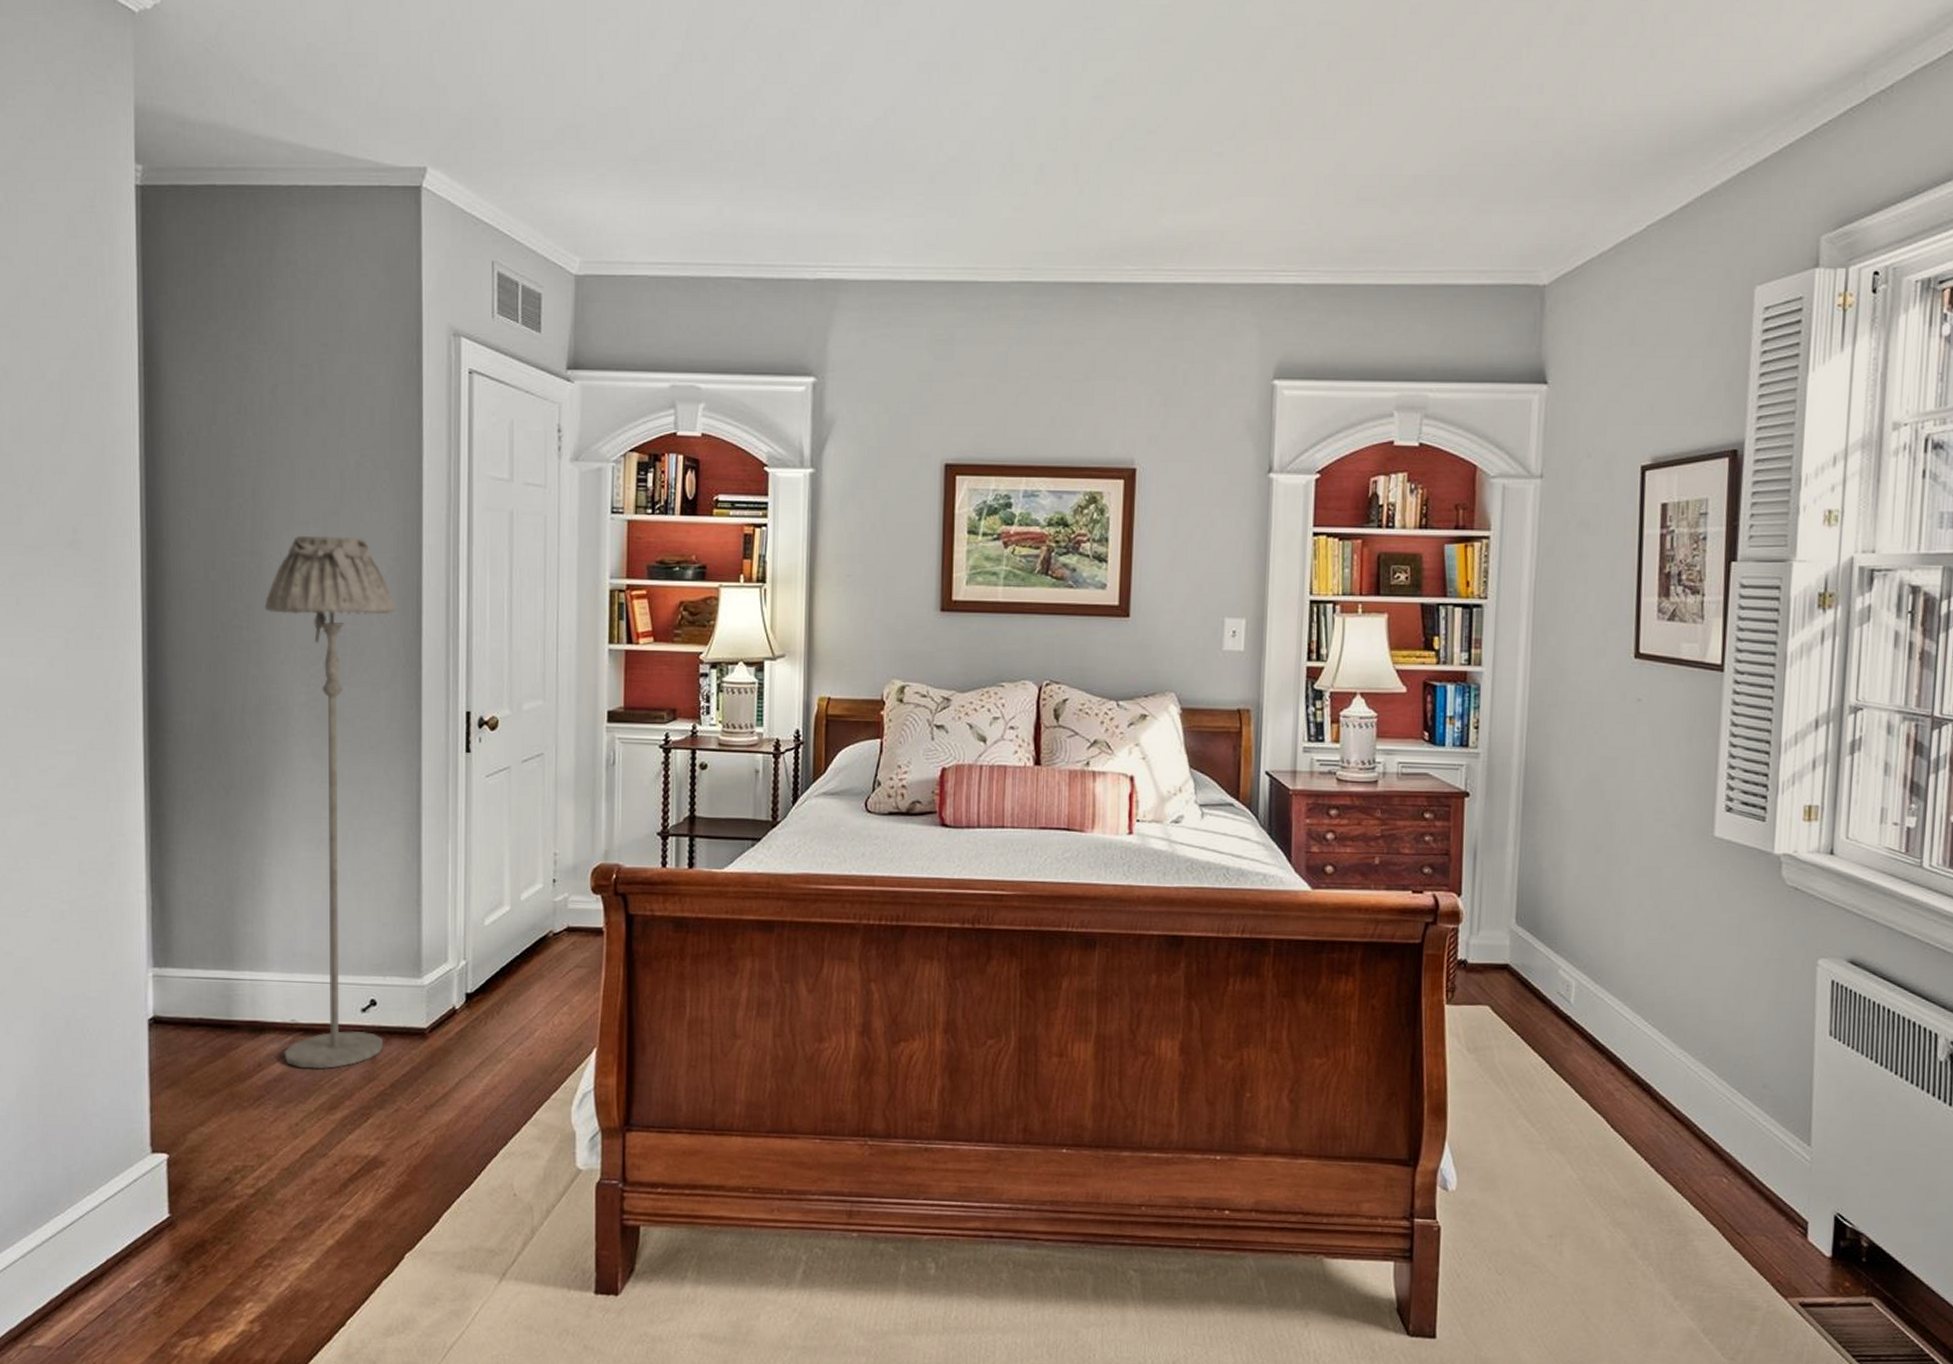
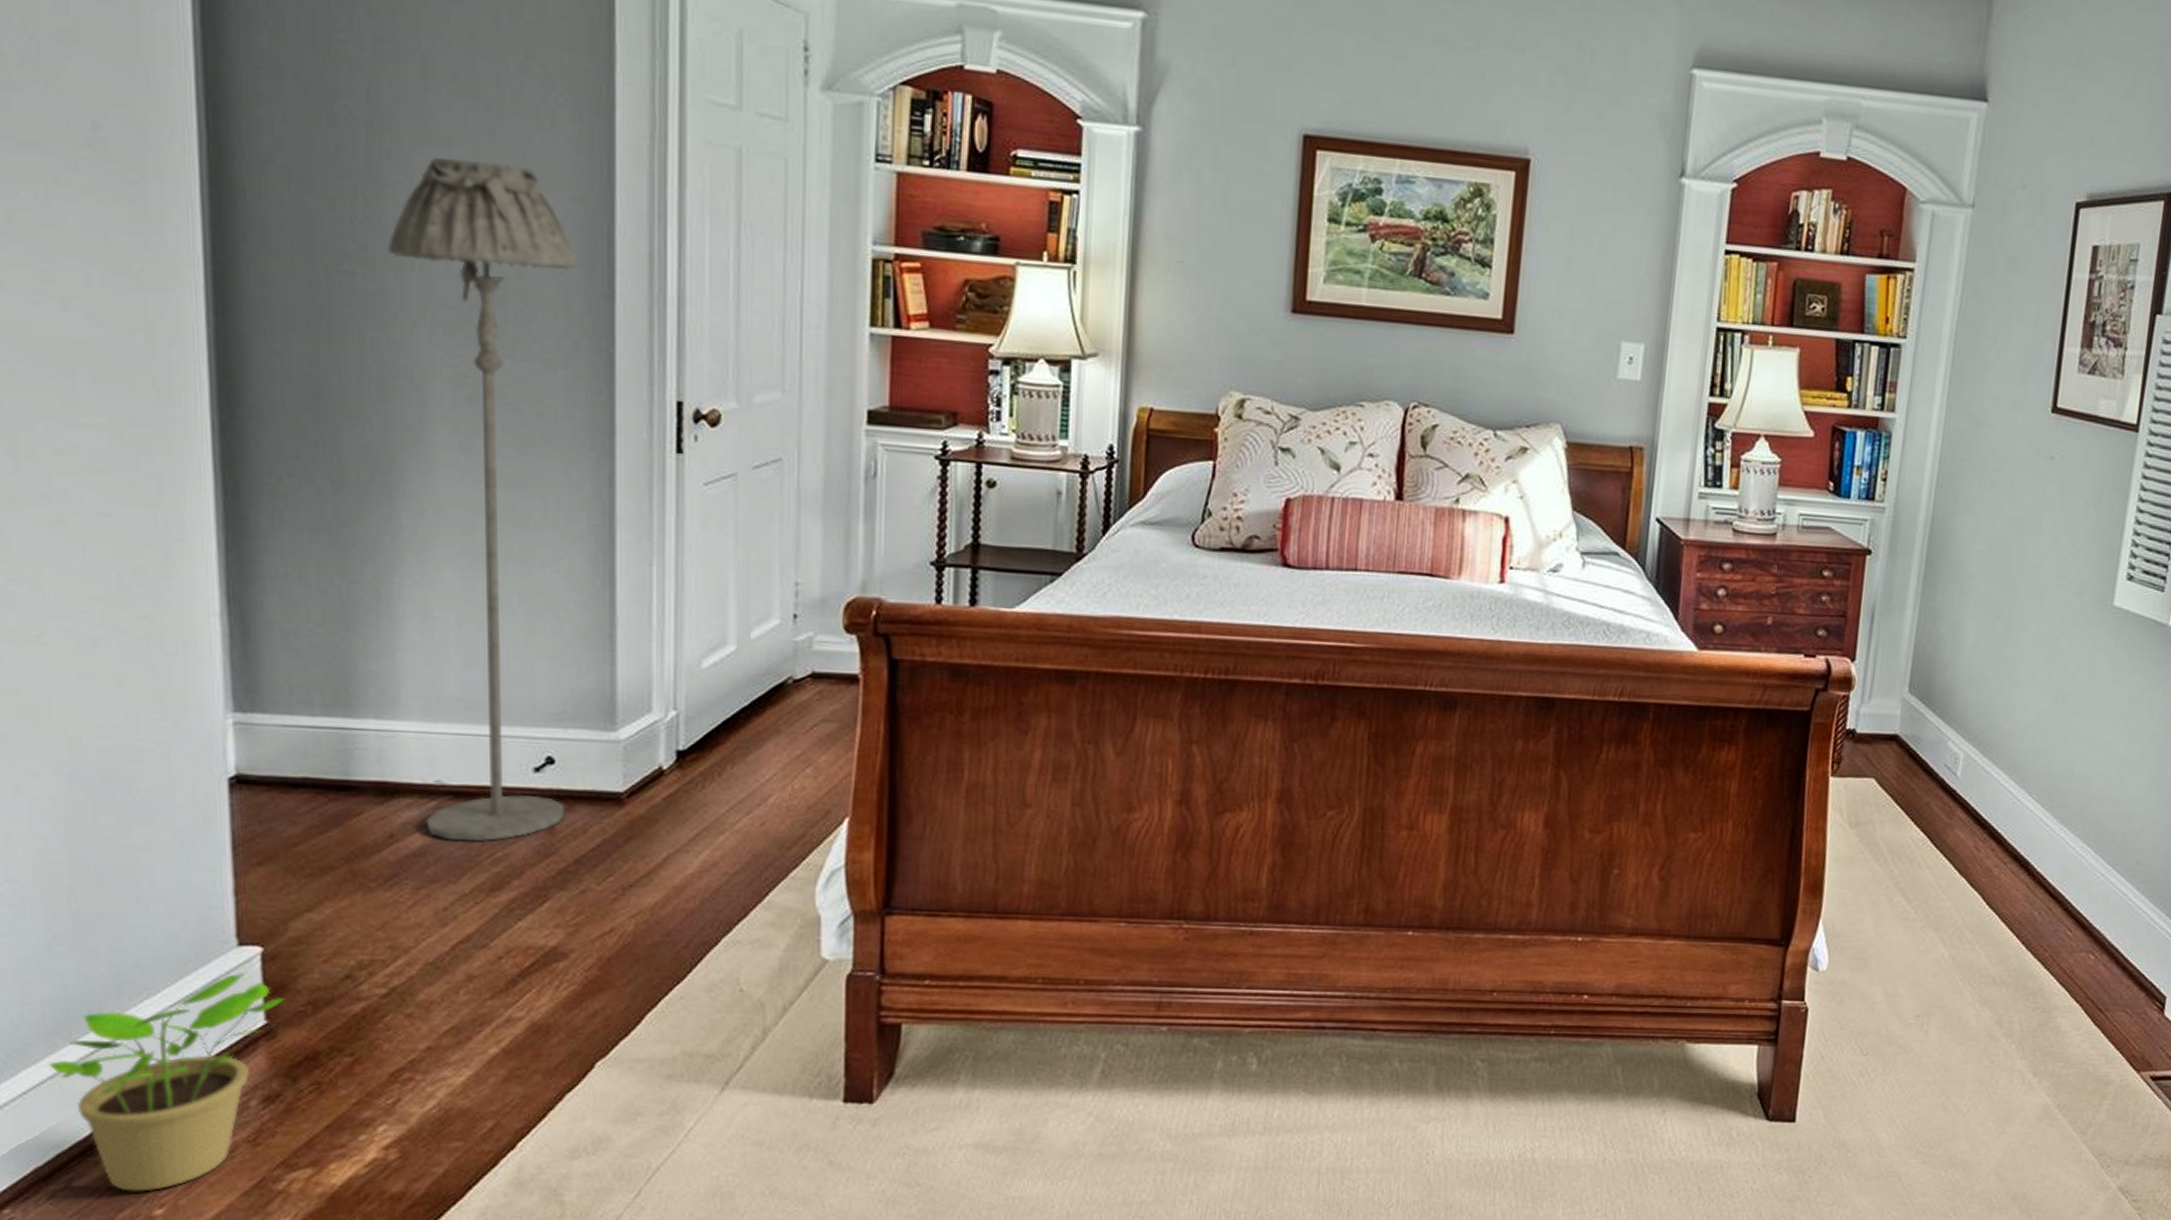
potted plant: none [22,1175,184,1352] -> present [49,972,287,1192]

